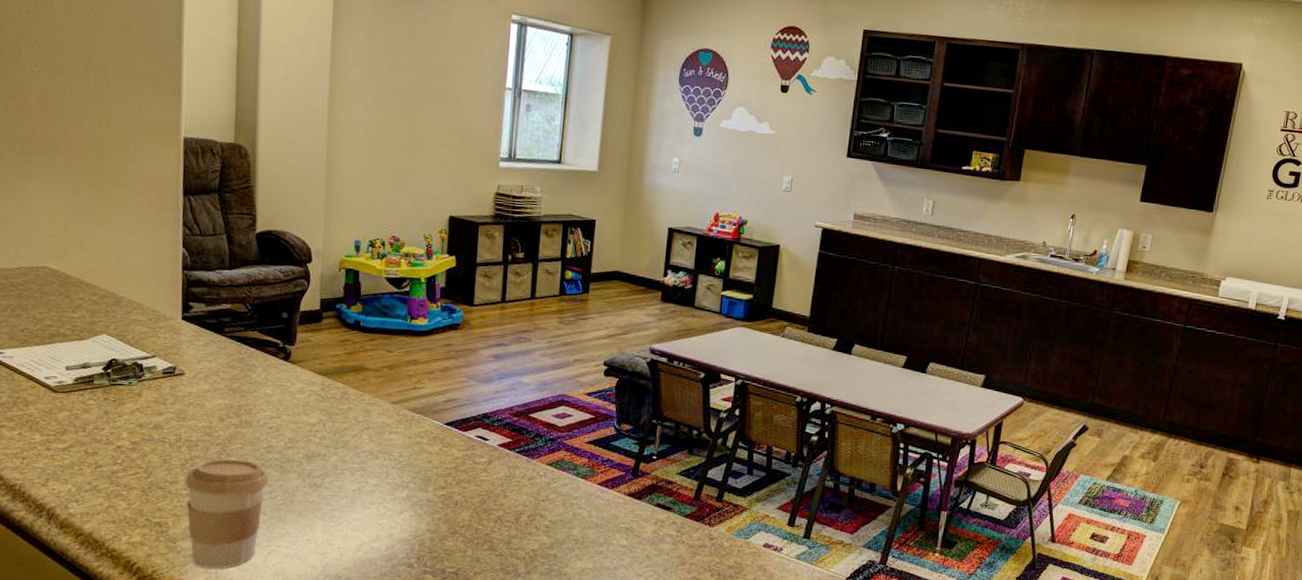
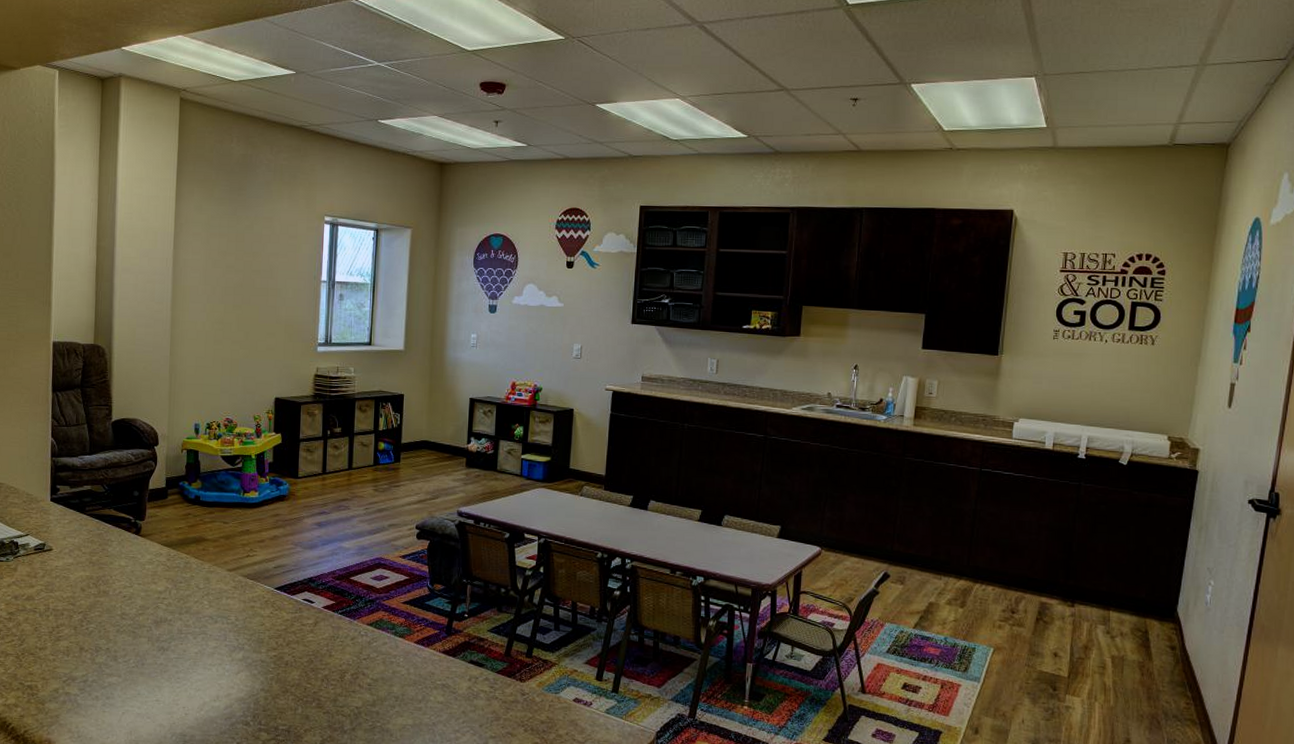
coffee cup: present [184,459,269,569] -> none [52,626,123,729]

